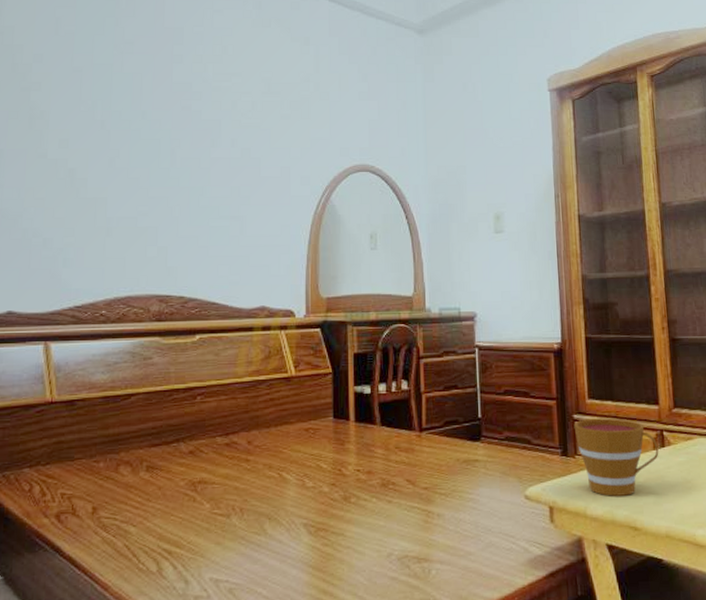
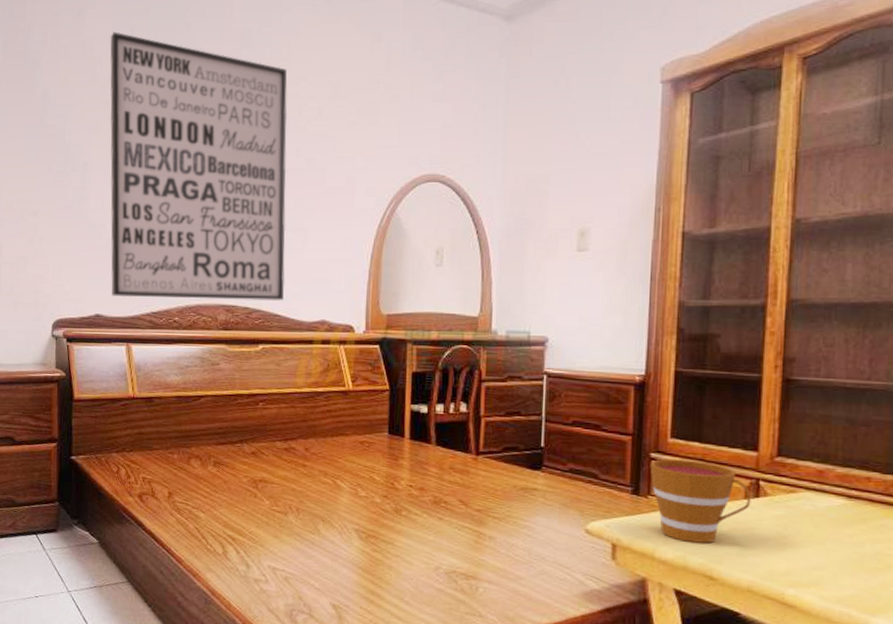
wall art: none [27,21,223,292] -> present [110,32,288,301]

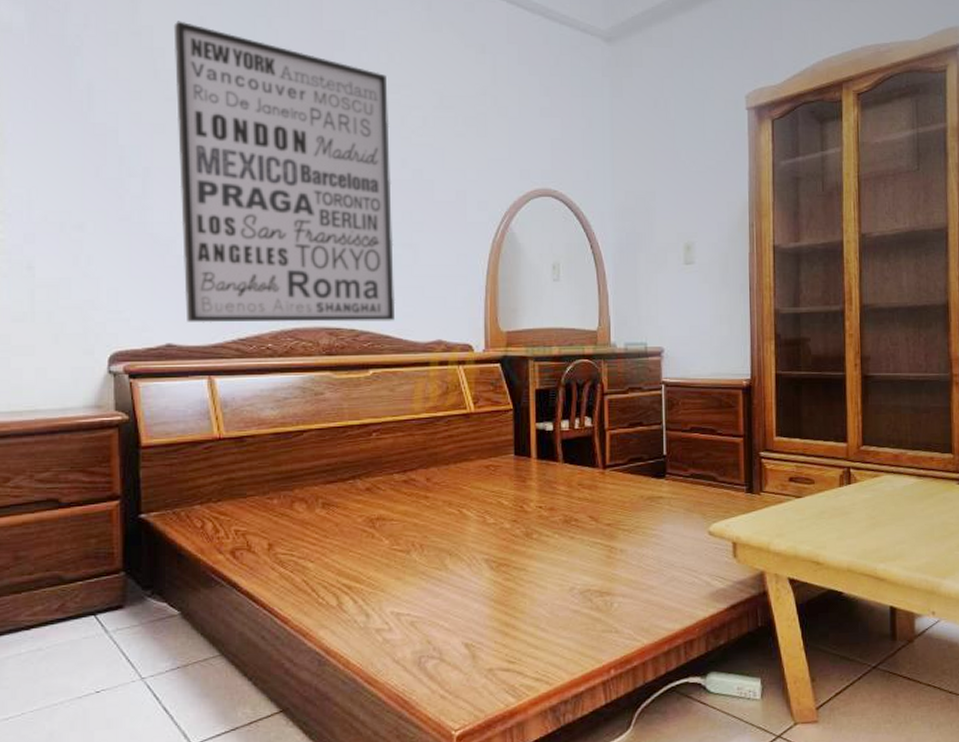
cup: present [650,458,751,543] -> none [760,455,845,532]

